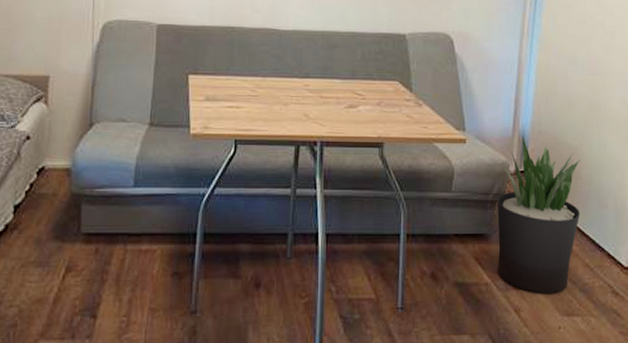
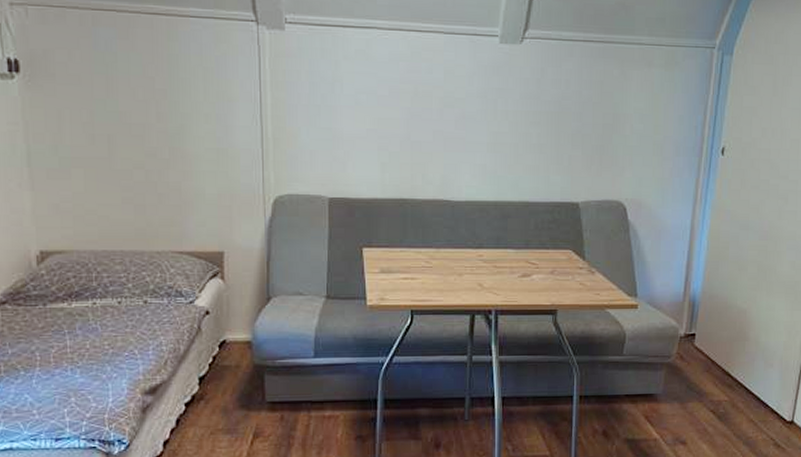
planter: present [497,136,581,294] -> none [666,300,749,448]

